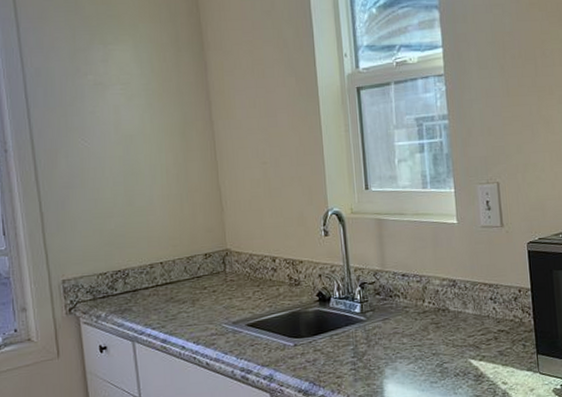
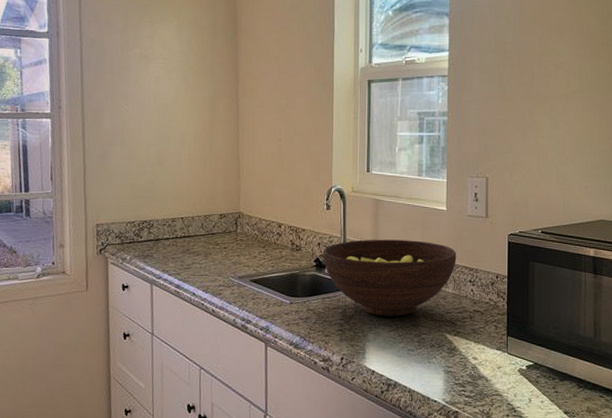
fruit bowl: none [325,260,474,349] -> present [323,239,457,317]

